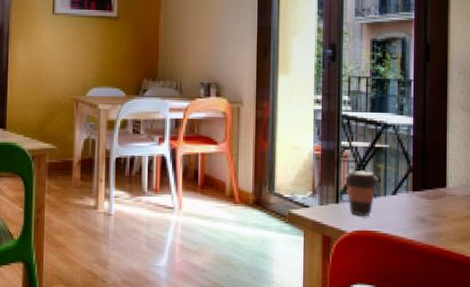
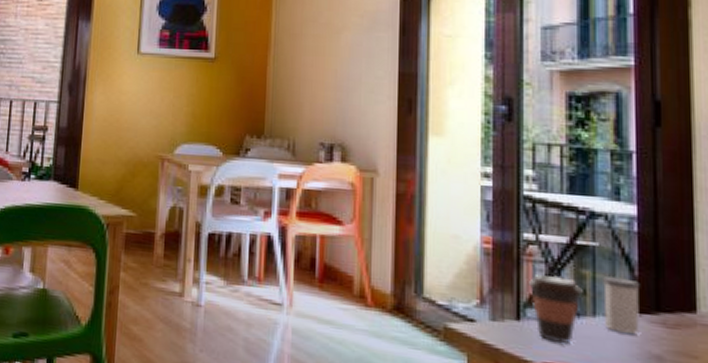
salt shaker: none [391,167,414,205] -> present [603,275,641,334]

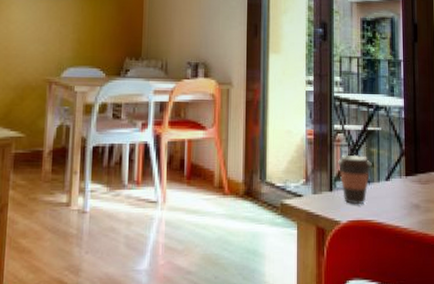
salt shaker: present [603,275,641,334] -> none [384,151,406,191]

